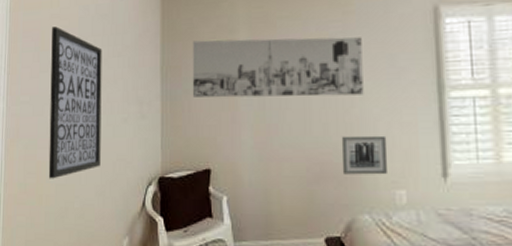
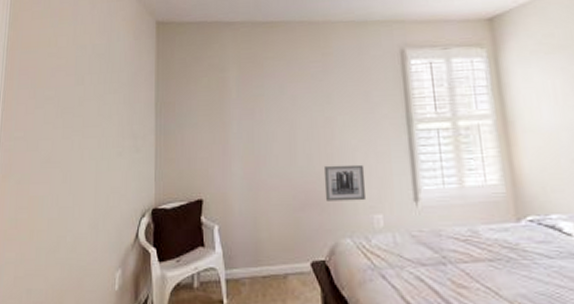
wall art: present [48,26,102,179] -> none [40,65,99,214]
wall art: present [192,37,364,98] -> none [185,76,343,132]

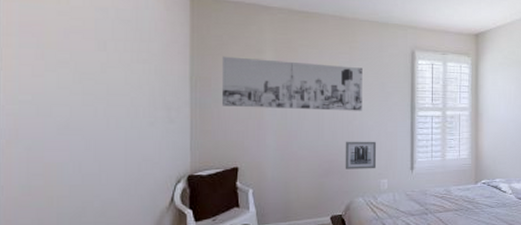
wall art: none [185,76,343,132] -> present [221,56,363,111]

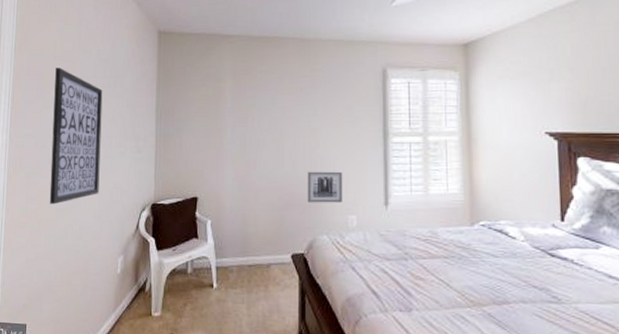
wall art: none [60,25,125,180] -> present [49,67,103,205]
wall art: present [221,56,363,111] -> none [184,87,326,138]

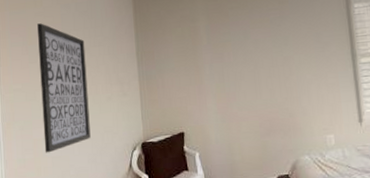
wall art: present [307,171,343,203] -> none [284,95,321,127]

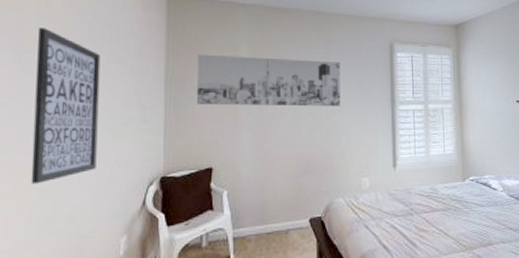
wall art: none [161,21,299,76] -> present [196,54,341,107]

